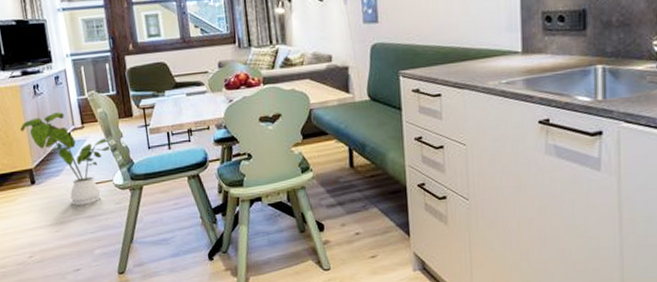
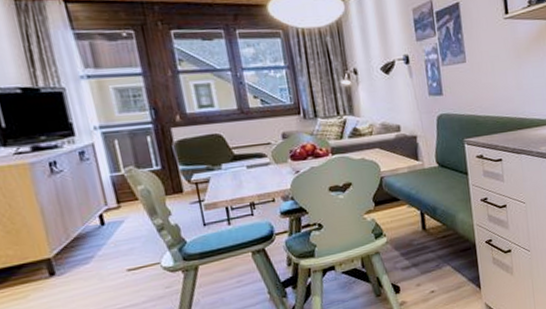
house plant: present [20,112,125,206] -> none [32,191,175,295]

